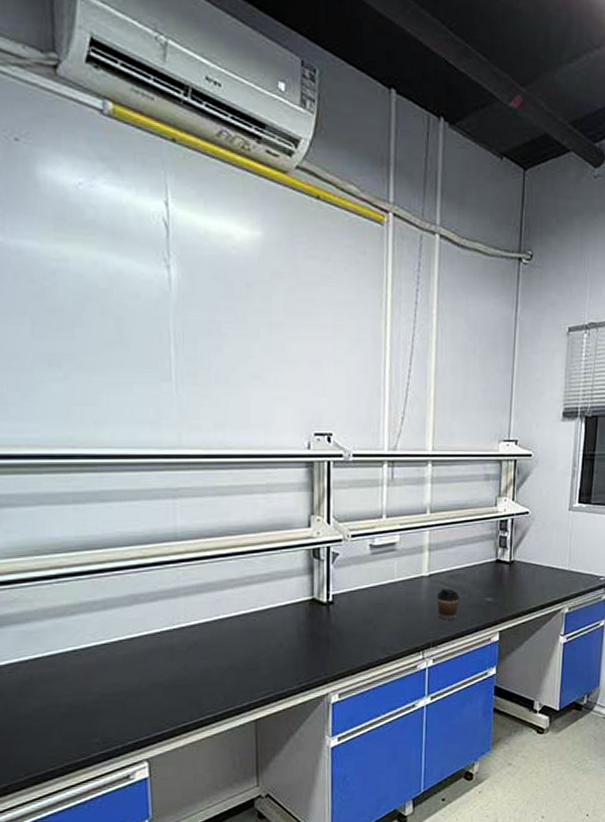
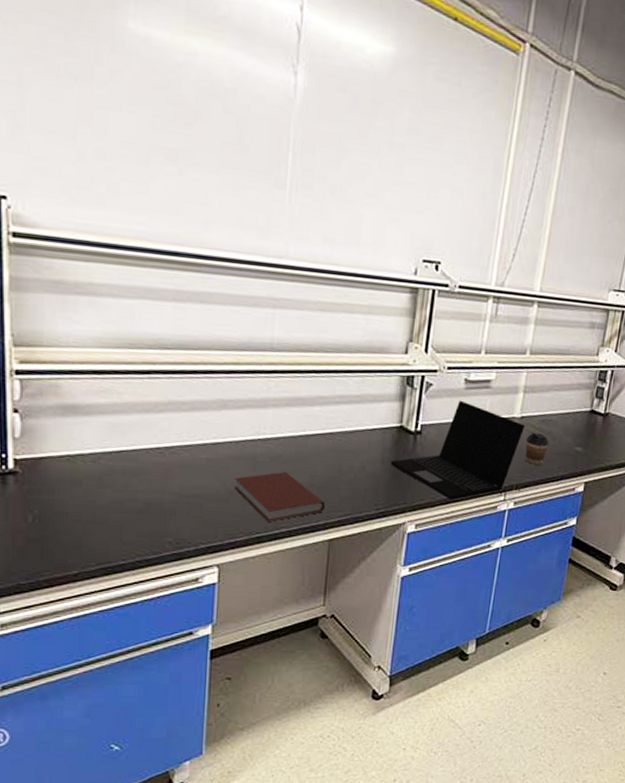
book: none [154,658,248,710] -> present [234,472,326,522]
laptop: none [306,566,435,665] -> present [390,400,526,500]

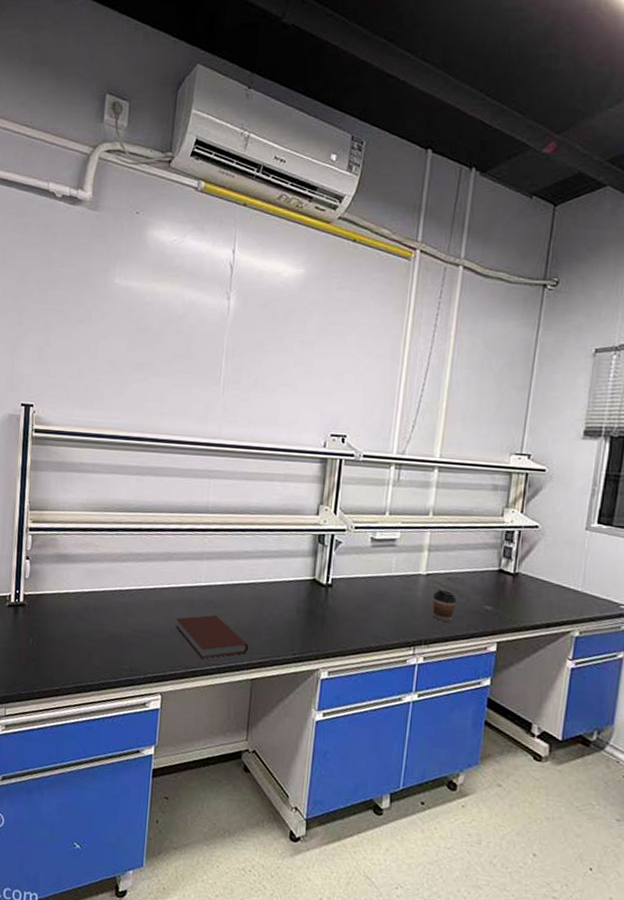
laptop: present [390,400,526,500] -> none [304,557,432,651]

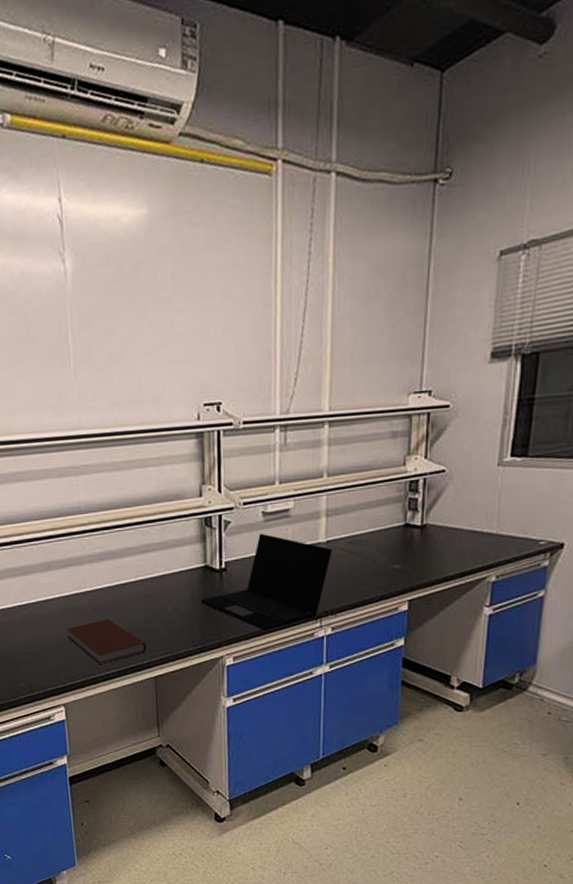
laptop: none [304,557,432,651] -> present [200,533,333,631]
coffee cup: present [432,589,457,622] -> none [335,555,361,588]

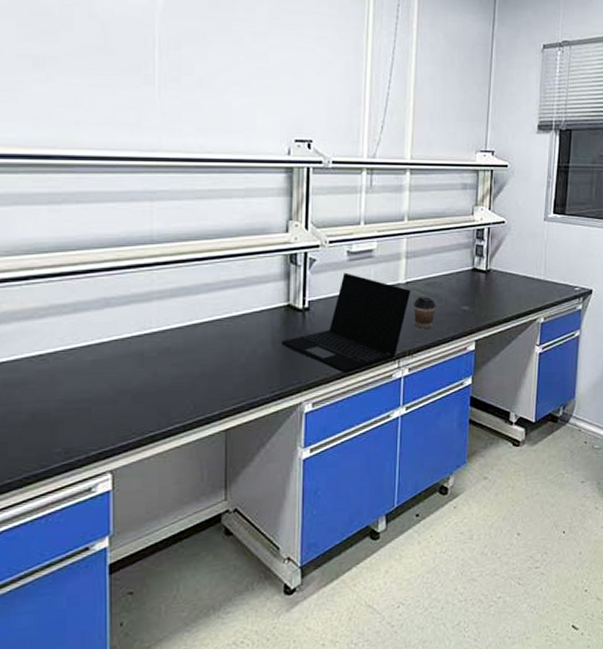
book: present [67,619,147,664] -> none [123,365,219,418]
coffee cup: none [335,555,361,588] -> present [413,296,436,329]

